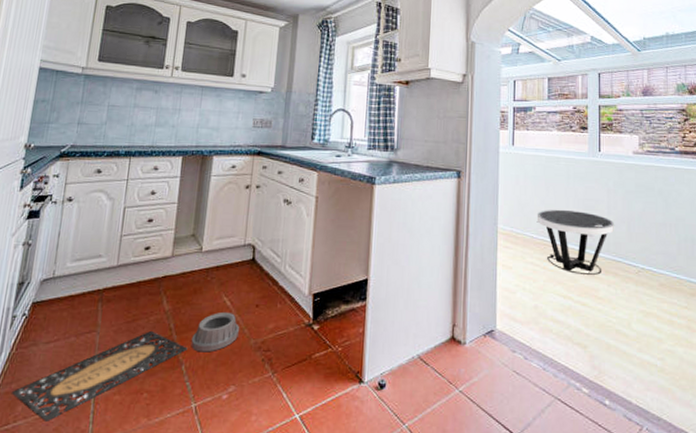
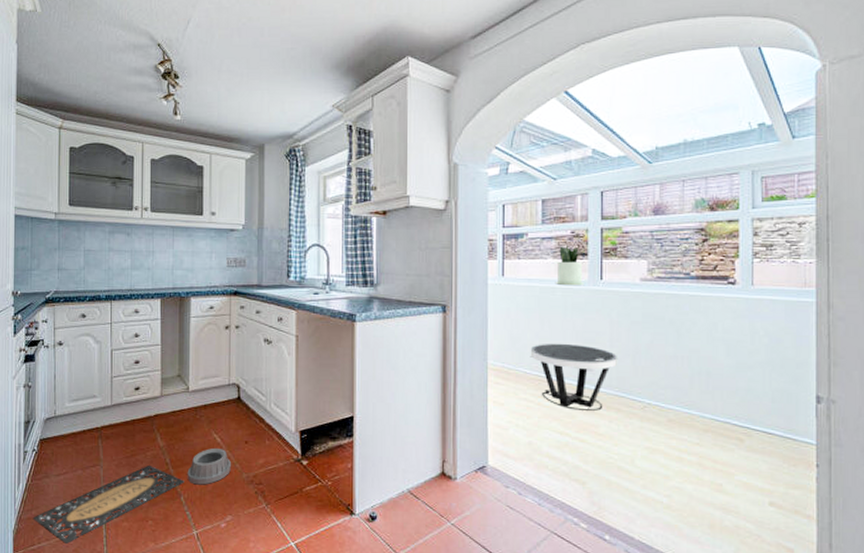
planter: none [559,119,585,157] -> present [555,245,585,286]

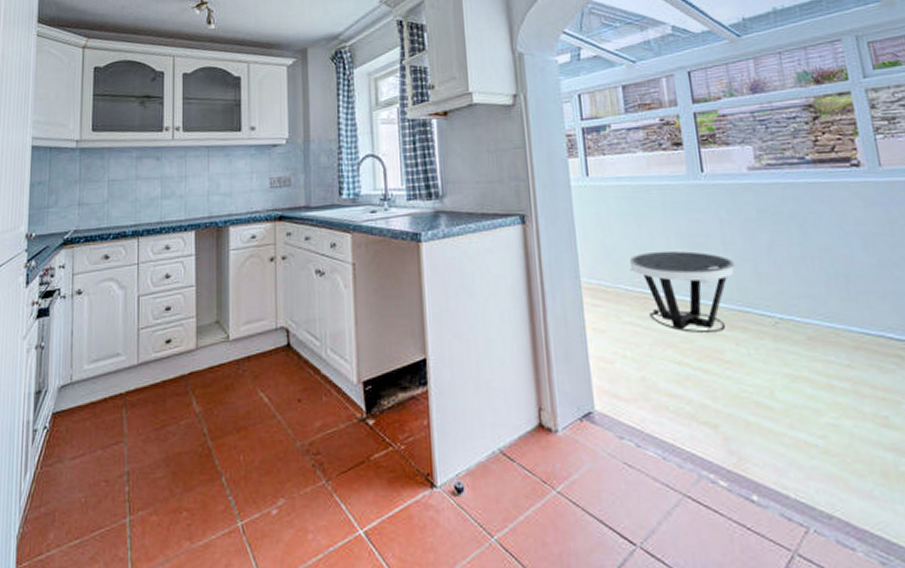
doormat: present [32,466,184,544] -> none [41,439,226,549]
pet bowl: present [187,447,232,485] -> none [229,409,283,460]
planter: present [555,245,585,286] -> none [648,133,684,183]

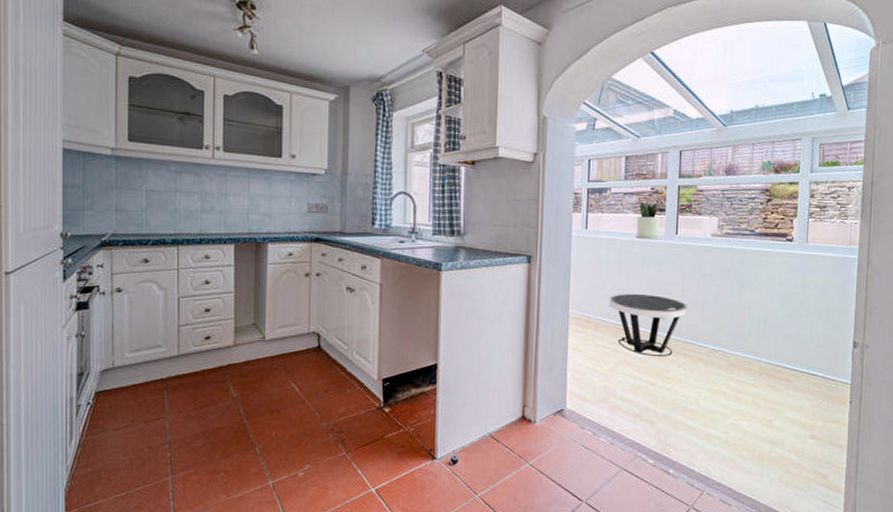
planter: none [648,133,684,183] -> present [634,201,661,240]

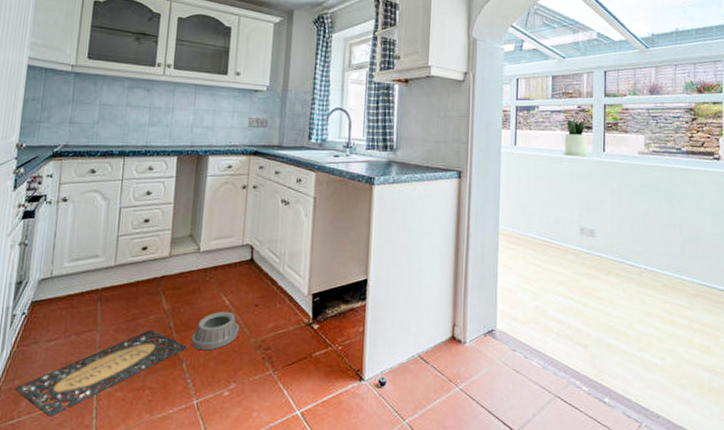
doormat: none [87,417,260,500] -> present [14,330,188,417]
pet bowl: none [262,397,311,435] -> present [191,311,240,351]
side table: present [609,293,687,356] -> none [538,210,617,276]

